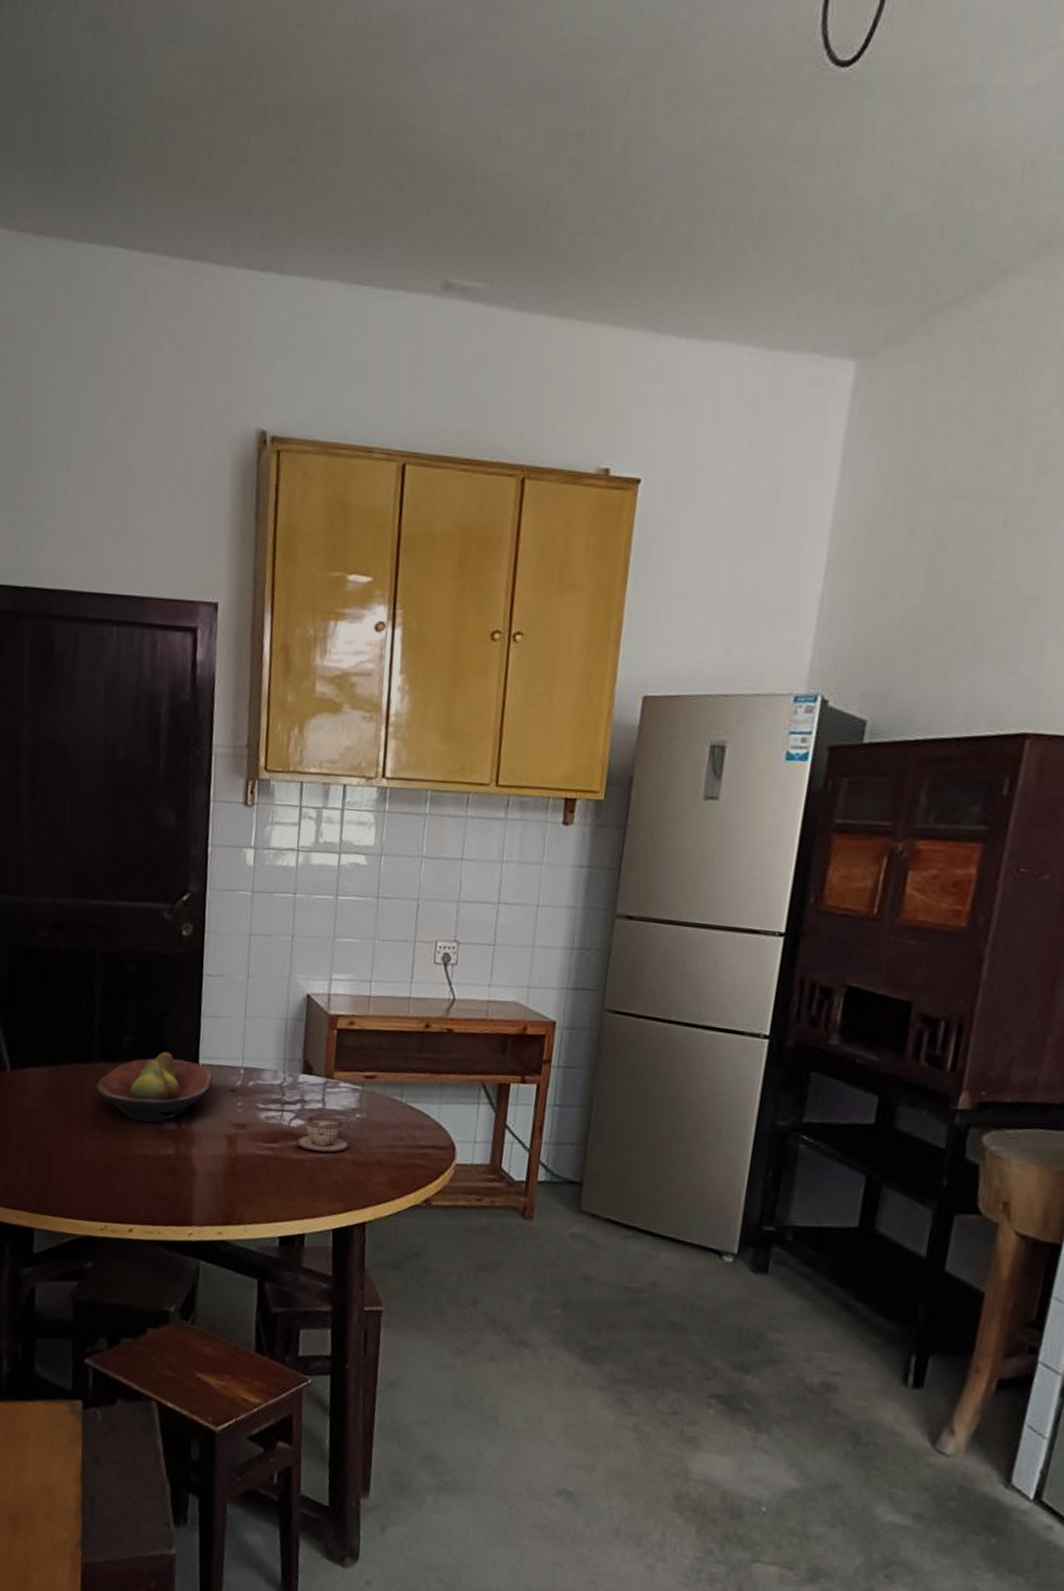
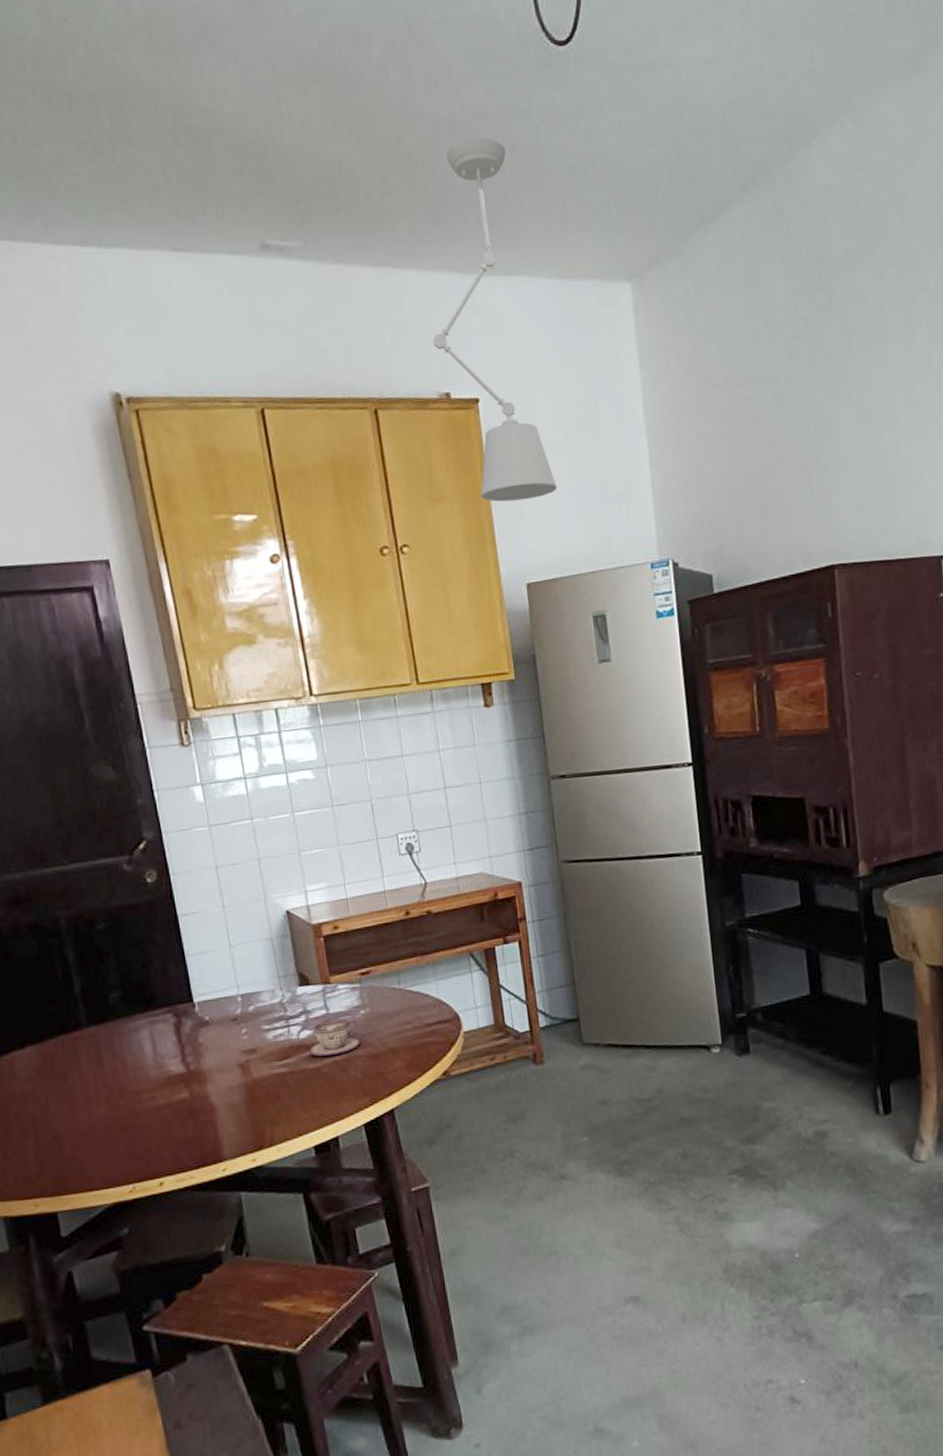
fruit bowl: present [97,1051,213,1123] -> none [91,999,212,1075]
pendant lamp: none [603,176,744,602] -> present [433,138,557,502]

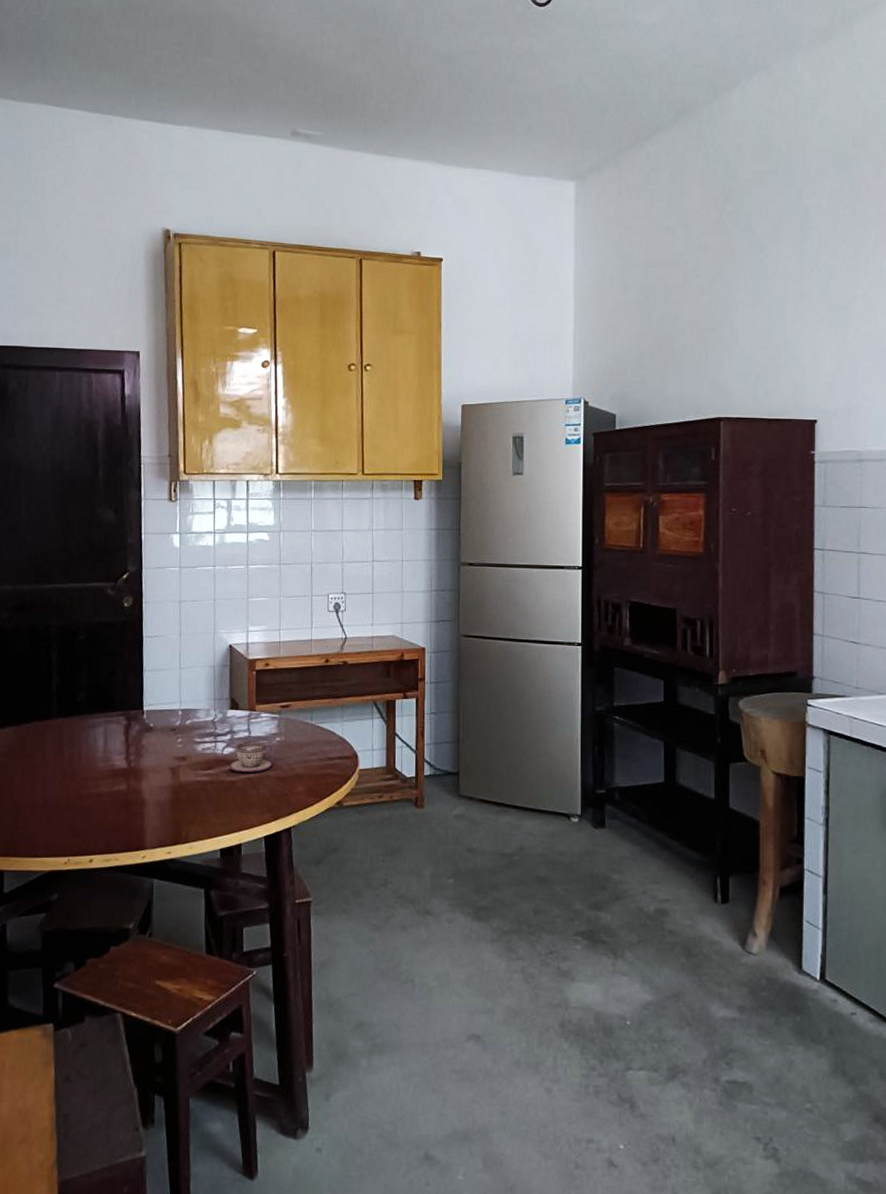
pendant lamp: present [433,138,557,502] -> none [412,68,496,339]

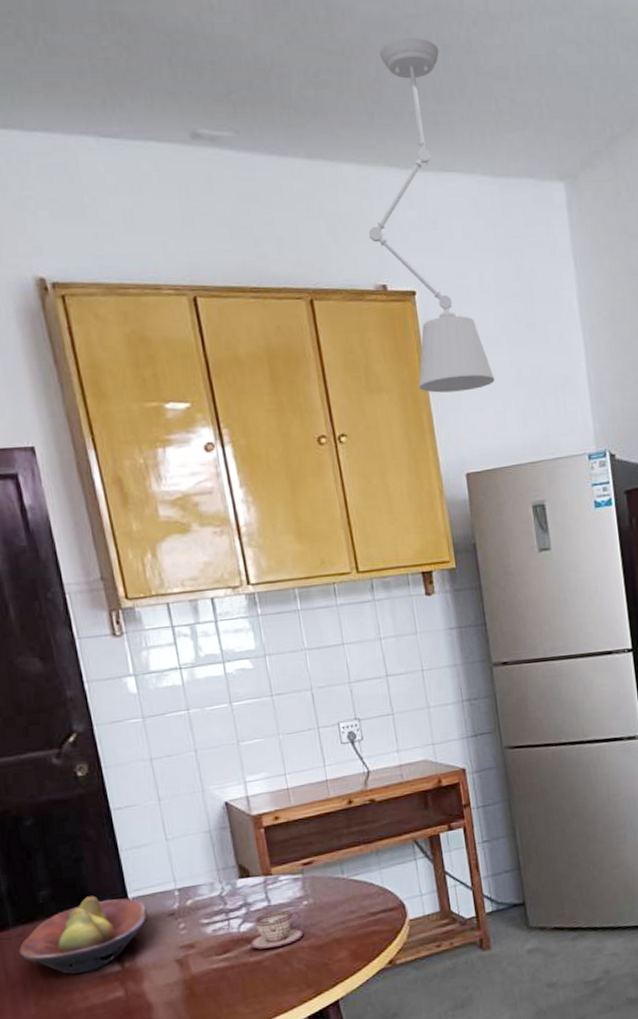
fruit bowl: none [56,703,156,765] -> present [19,895,148,975]
pendant lamp: none [412,68,496,339] -> present [368,37,495,393]

